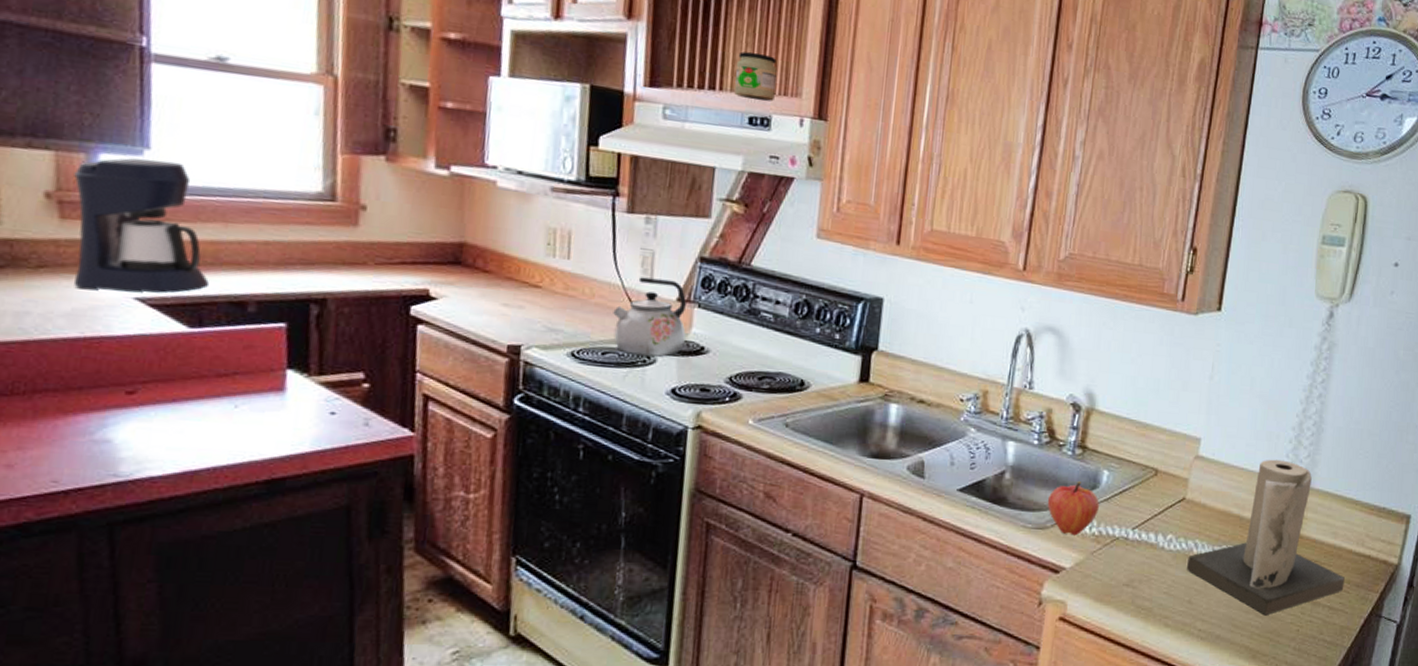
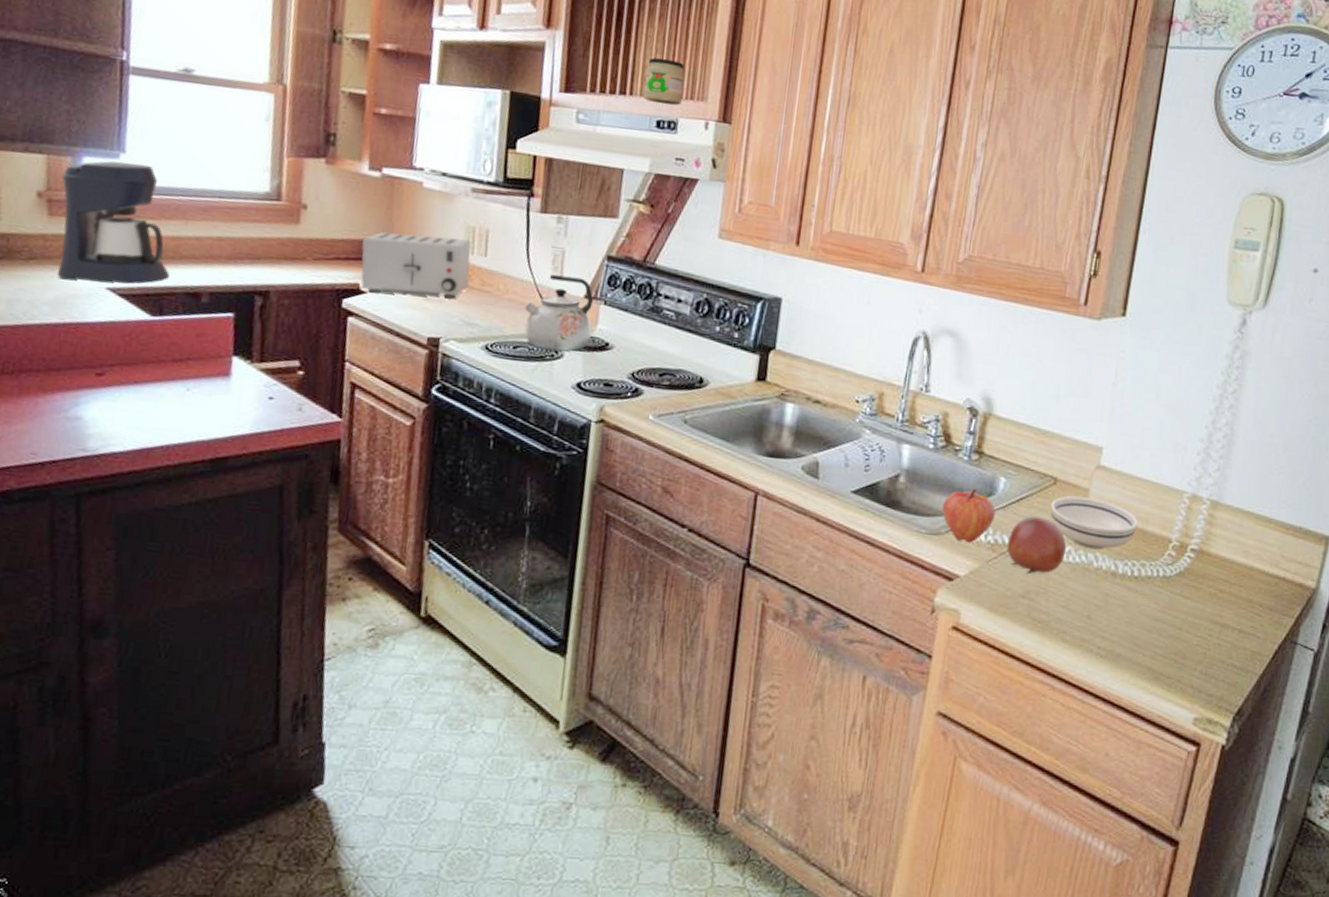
toaster: none [430,234,552,305] -> present [361,232,471,299]
fruit: none [1111,507,1167,562] -> present [1007,516,1066,573]
bowl: none [1151,485,1235,537] -> present [1050,495,1138,550]
paper towel roll: present [1187,459,1345,616] -> none [1086,471,1257,636]

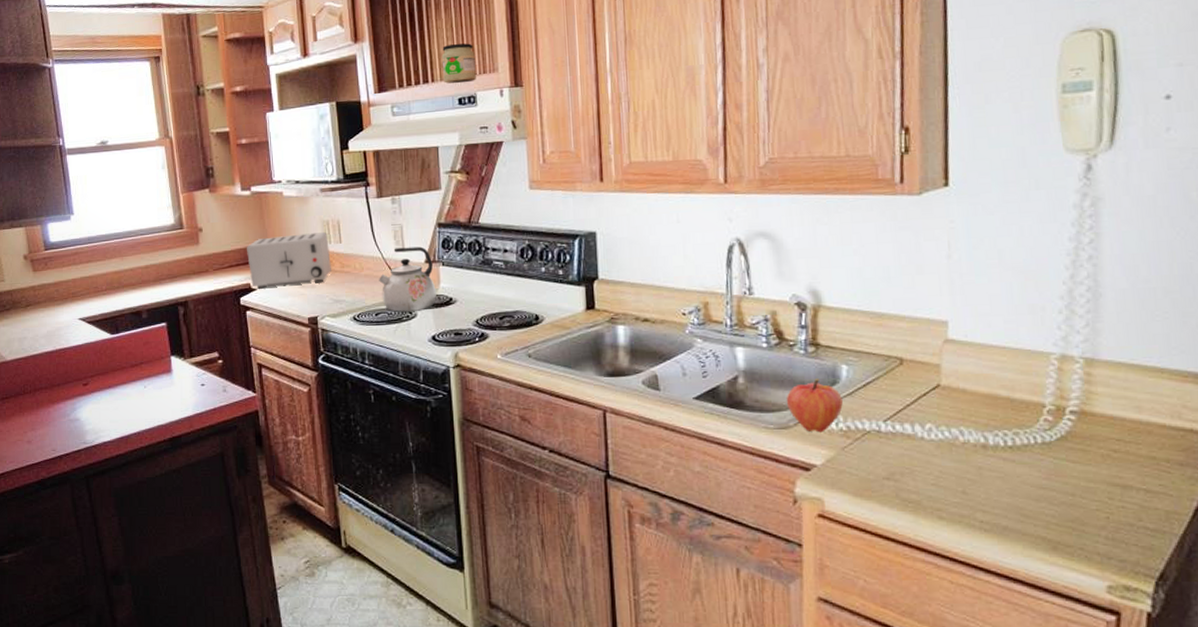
coffee maker: present [57,161,170,283] -> none [37,220,118,316]
fruit: present [1007,516,1066,573] -> none [860,399,926,455]
bowl: present [1050,495,1138,550] -> none [900,372,1002,424]

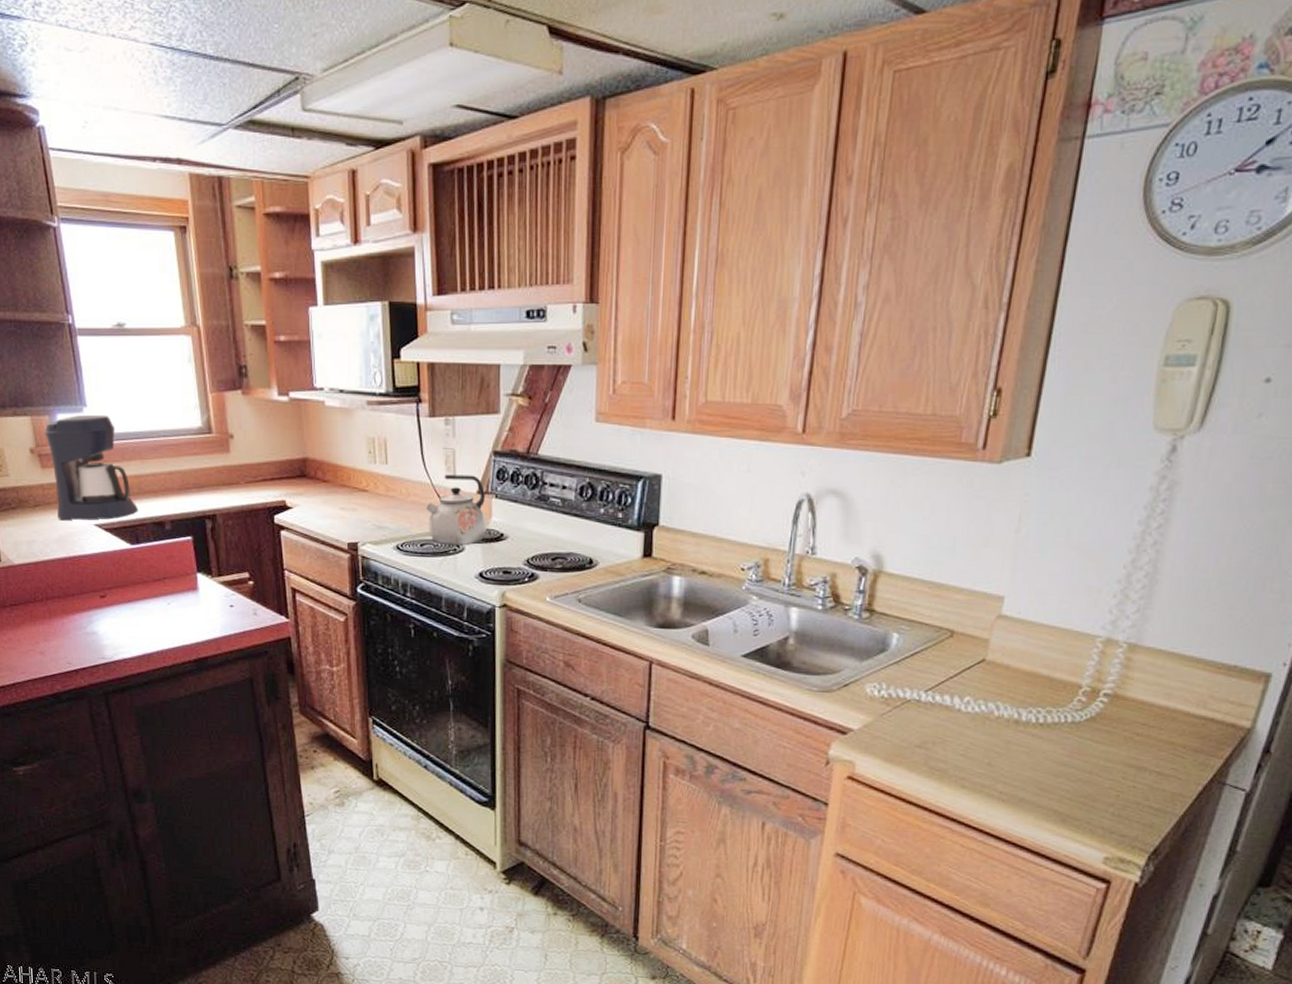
coffee maker: none [37,220,118,316] -> present [44,414,138,520]
toaster: present [246,232,331,289] -> none [282,450,375,508]
jar: present [441,43,476,84] -> none [511,246,549,293]
fruit: present [786,379,843,433] -> none [833,645,889,698]

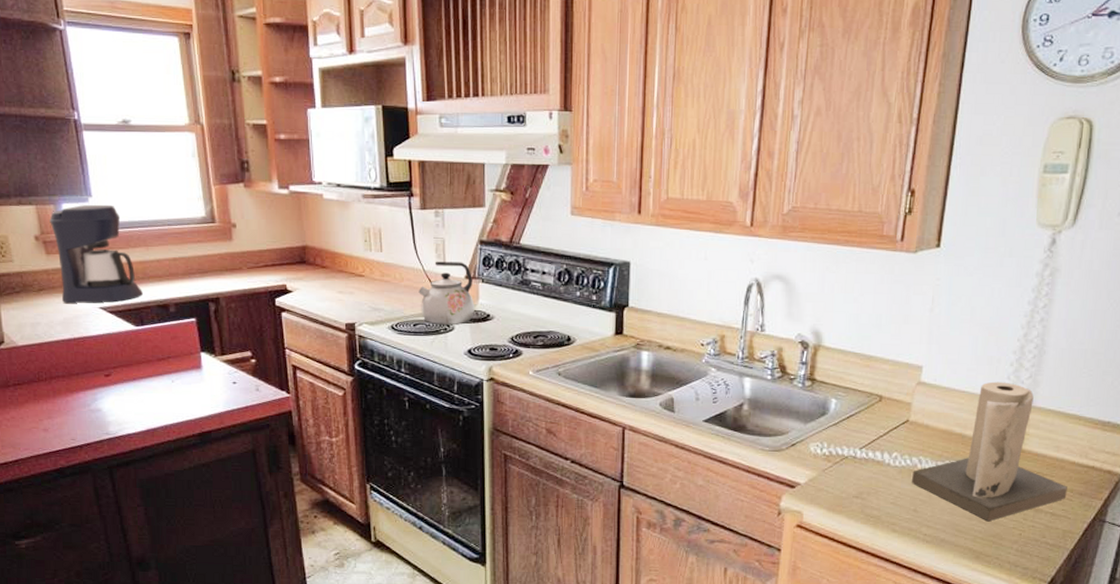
paper towel roll: none [987,616,1179,780] -> present [912,381,1067,522]

